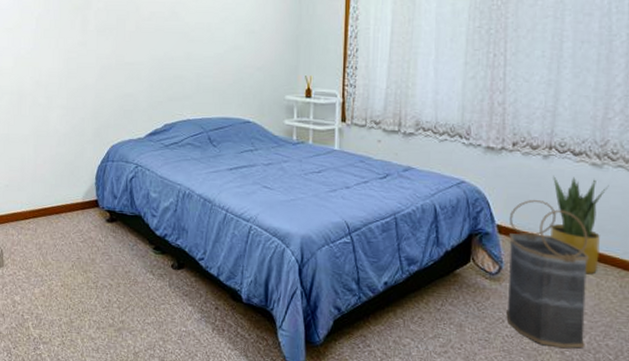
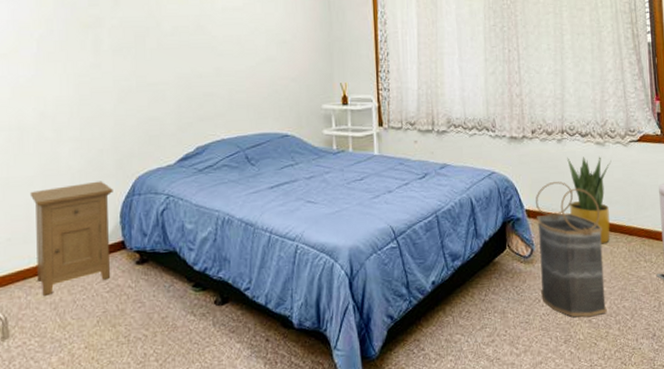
nightstand: none [24,145,91,237] -> present [29,181,113,296]

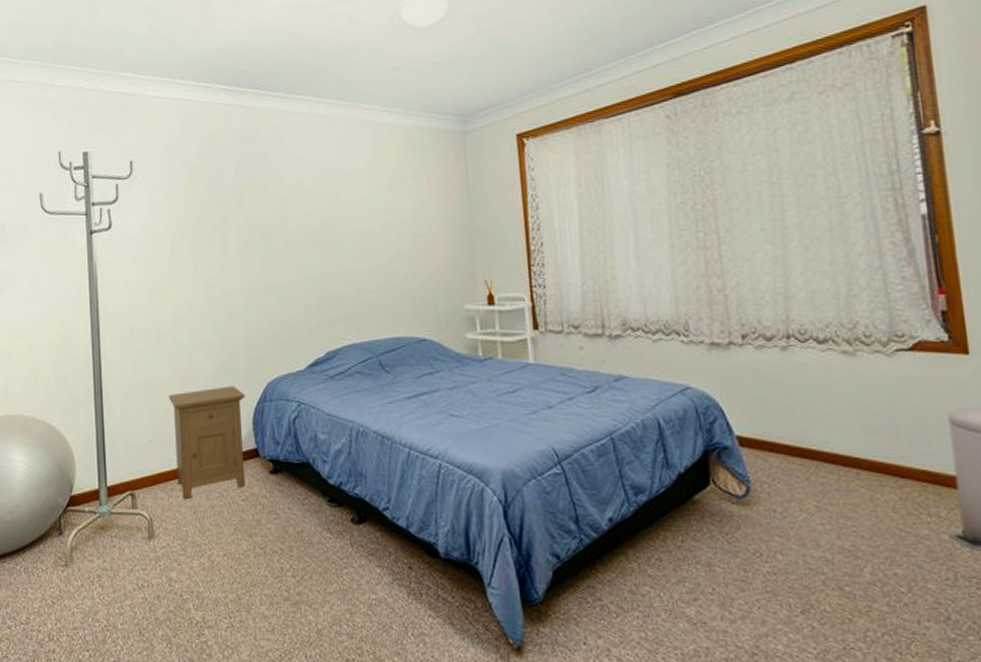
basket: present [535,181,607,317] -> none [750,400,868,583]
planter: present [567,156,612,244] -> none [796,369,869,488]

